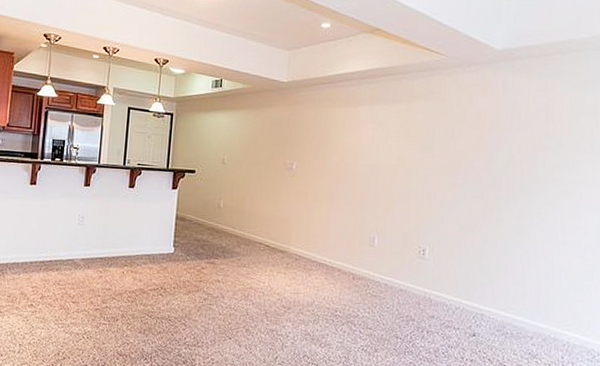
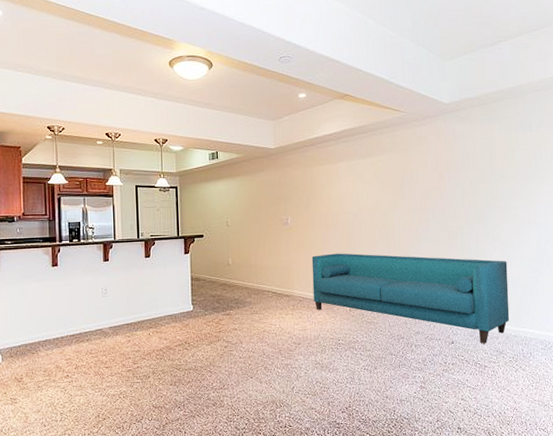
sofa: none [311,209,555,342] -> present [311,253,510,344]

